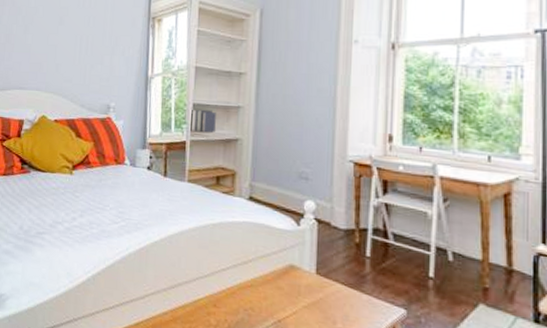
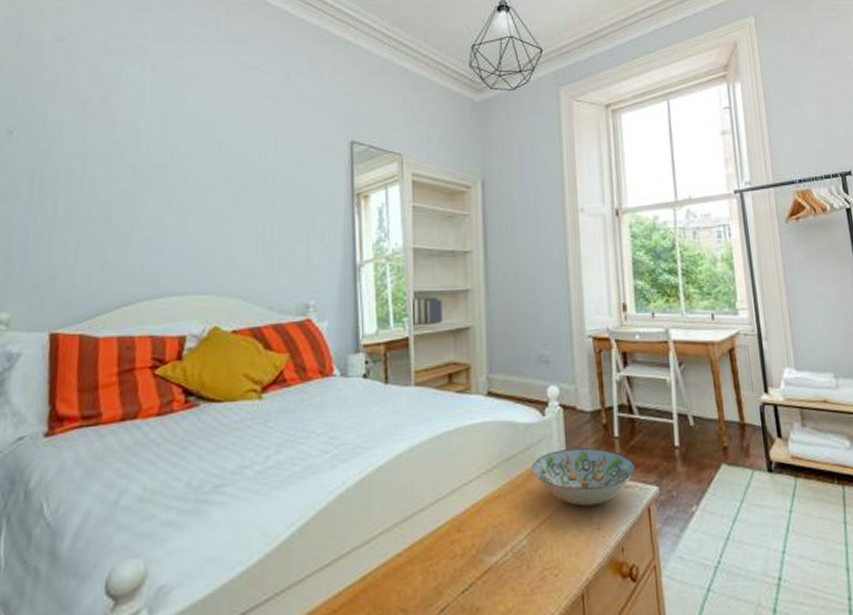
decorative bowl: none [283,257,384,314] -> present [531,447,635,507]

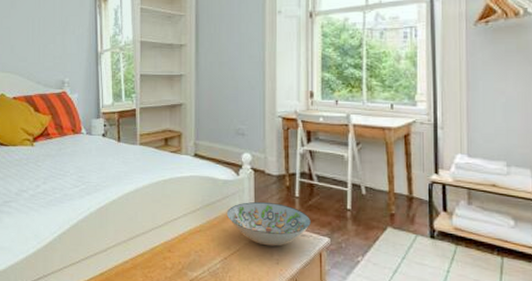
books: present [413,297,442,325] -> none [139,79,161,100]

